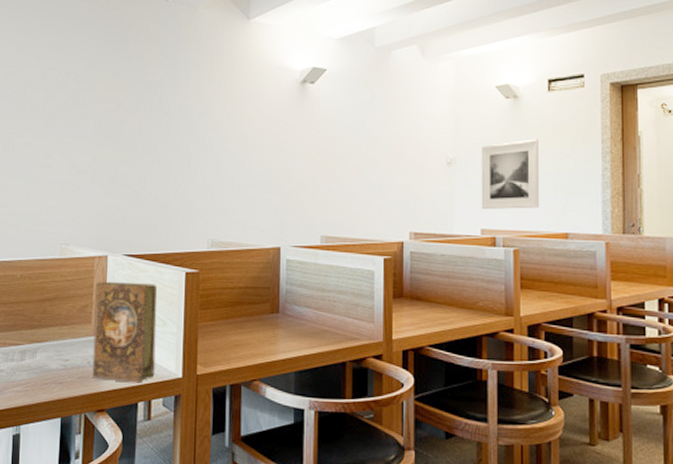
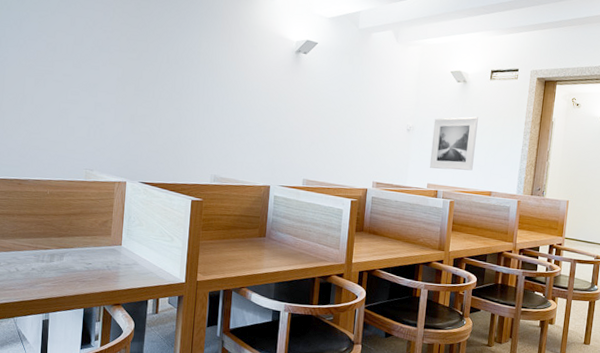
book: present [92,281,158,383] -> none [110,202,167,285]

